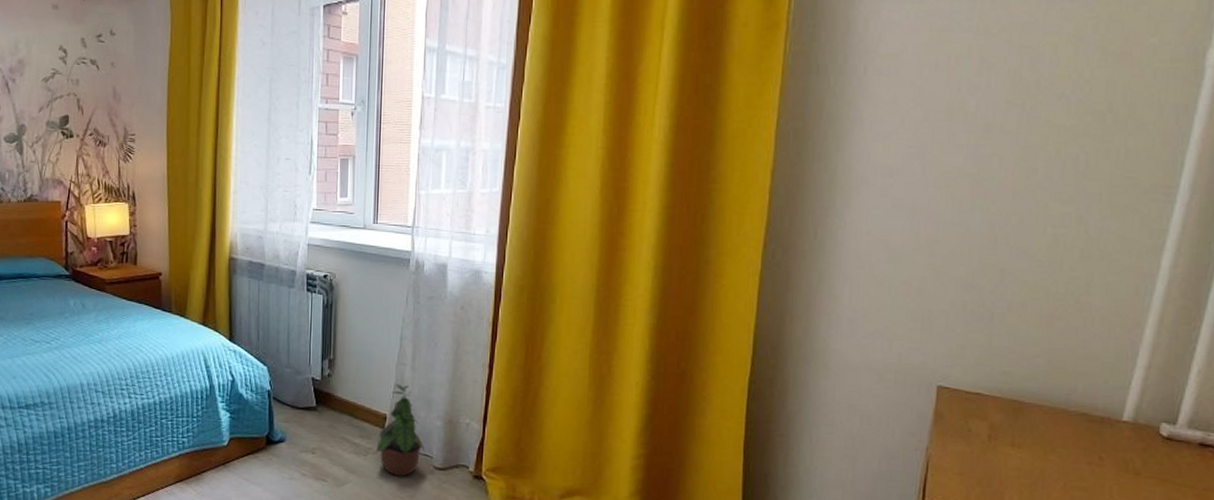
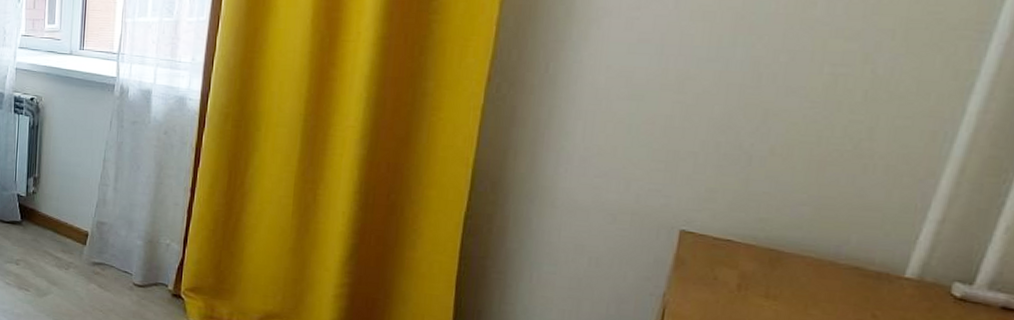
potted plant: present [376,384,424,476] -> none [77,203,124,291]

